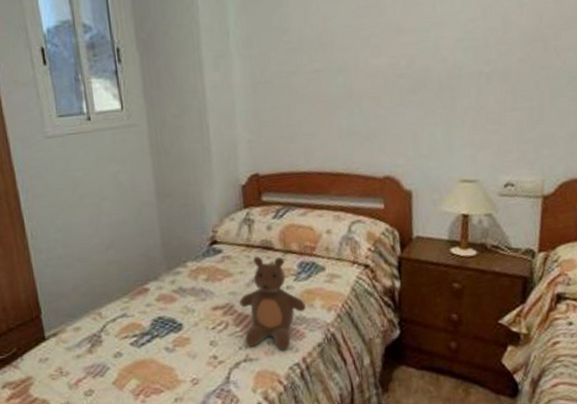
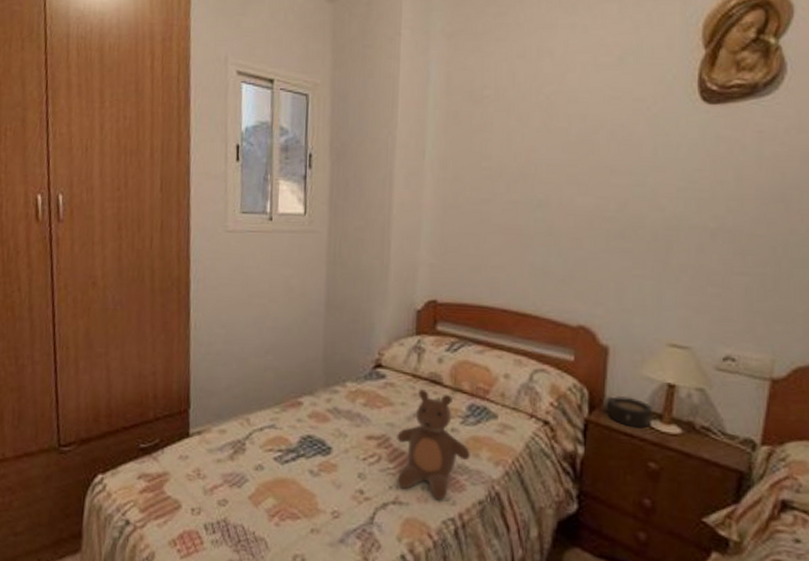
alarm clock: none [411,230,459,258] -> present [602,395,660,429]

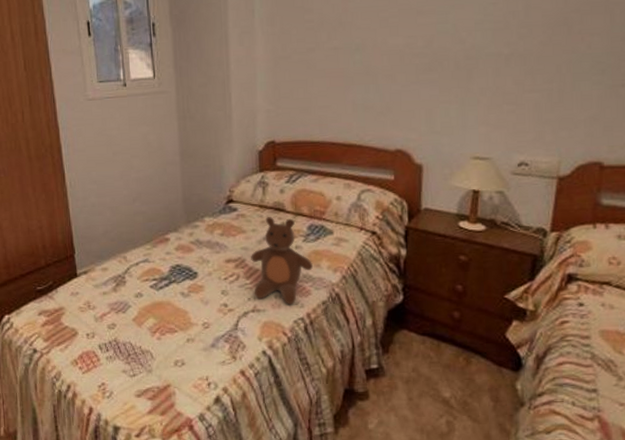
alarm clock: present [602,395,660,429] -> none [419,203,467,230]

